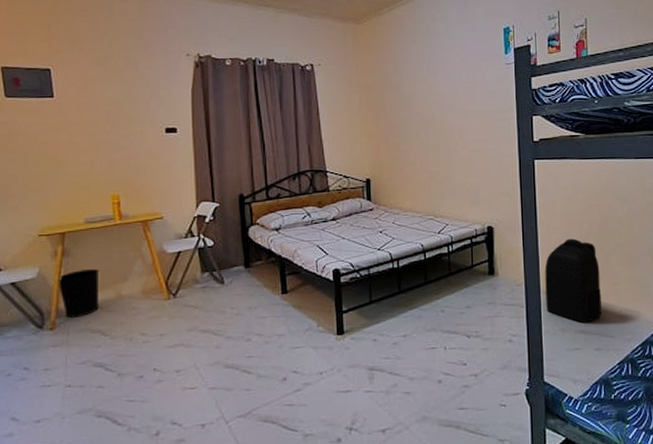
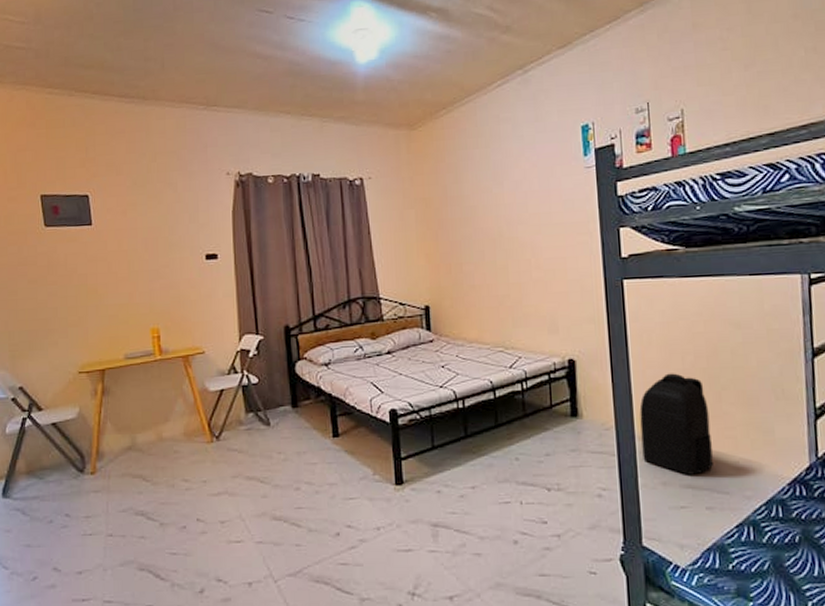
wastebasket: present [57,268,100,318] -> none [97,408,140,461]

